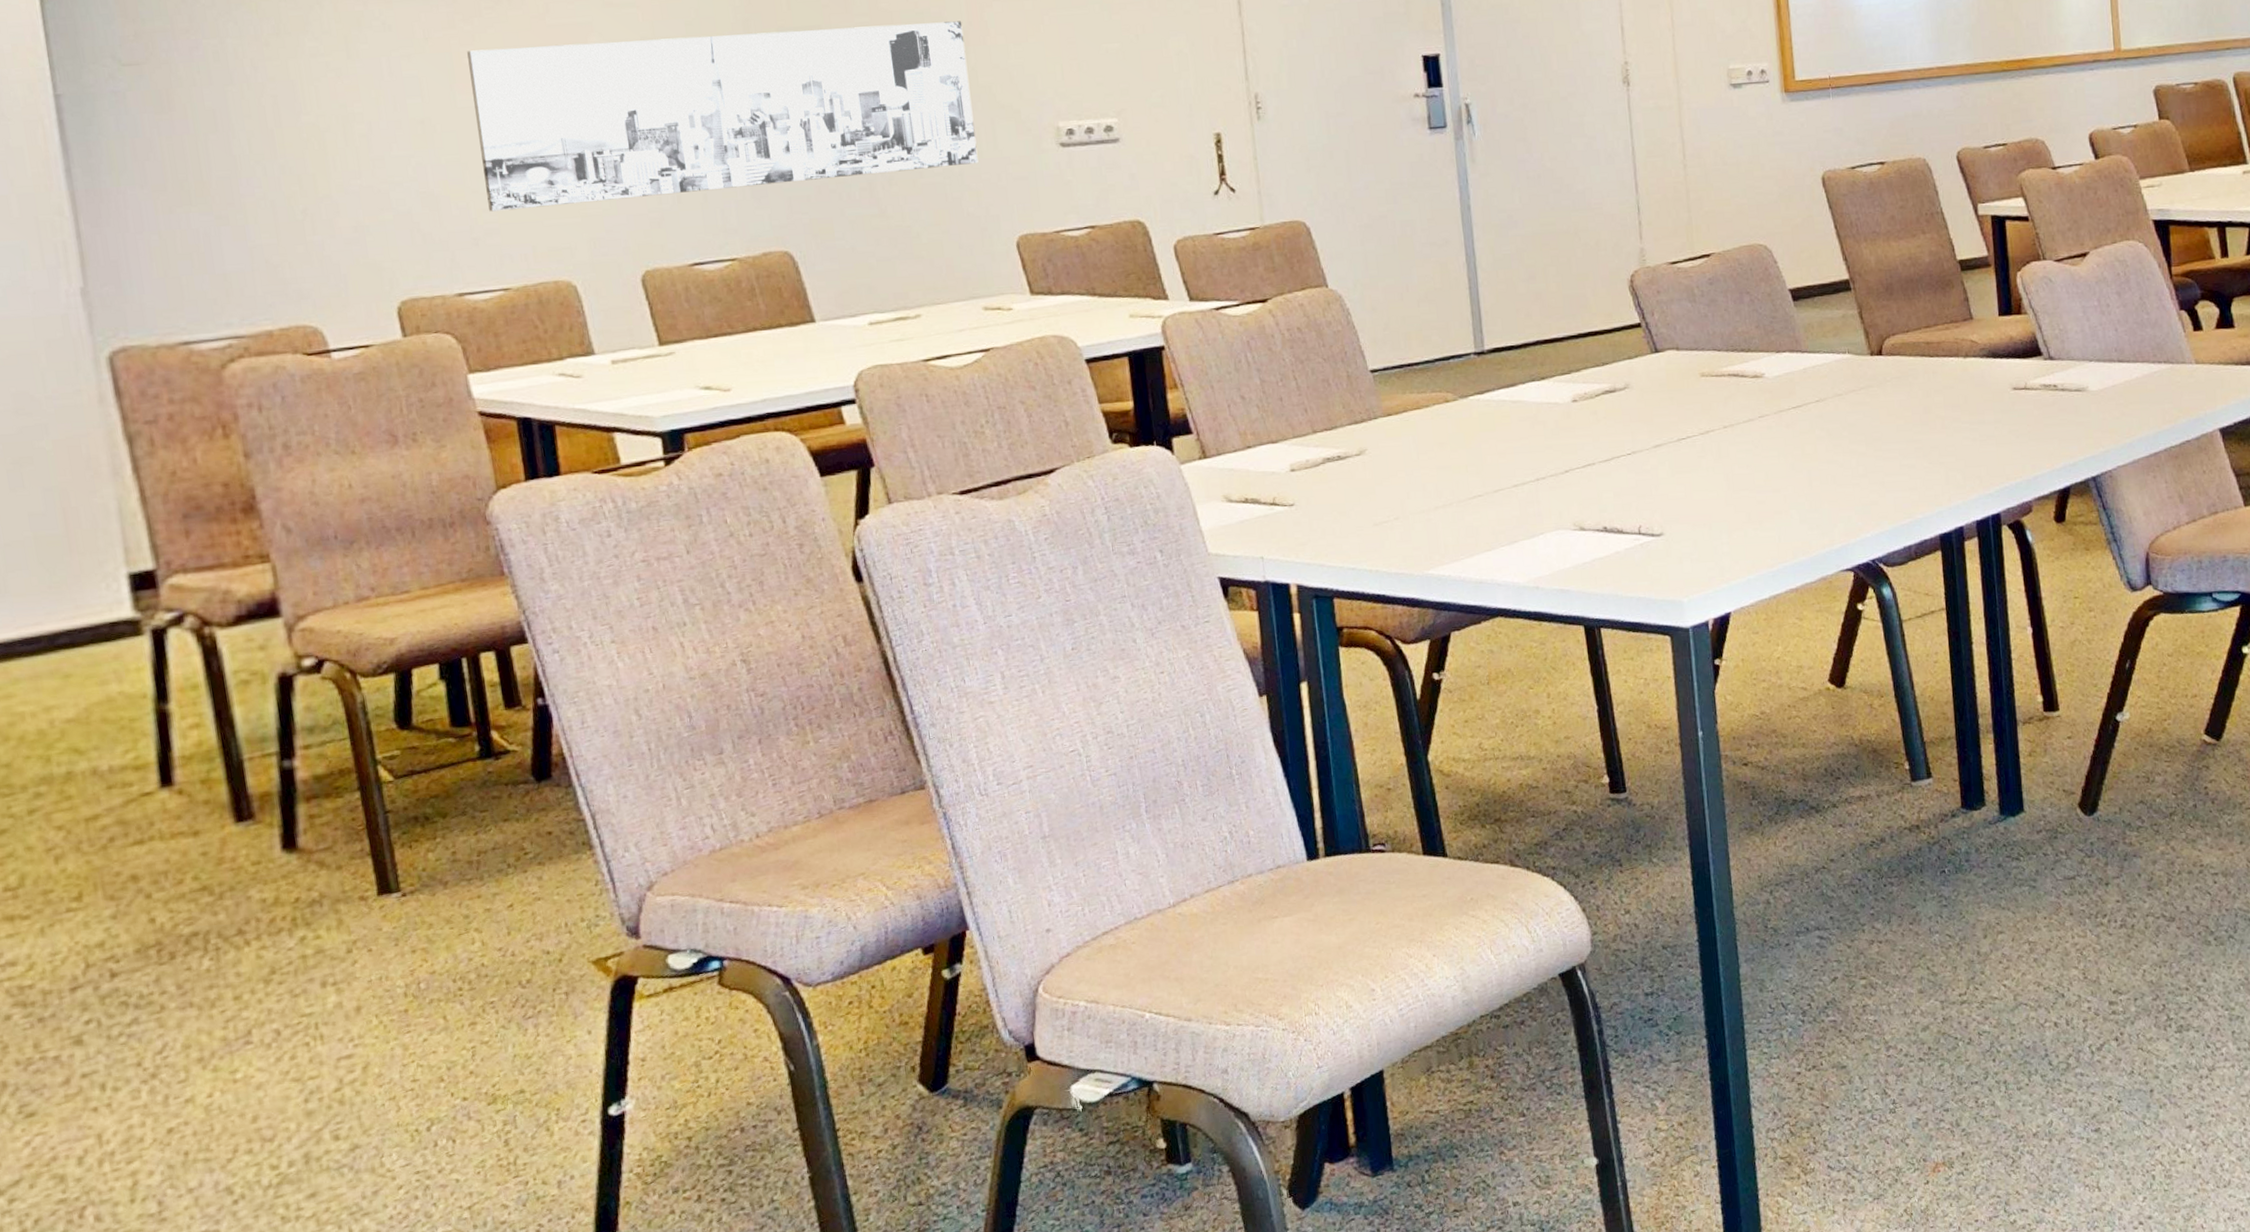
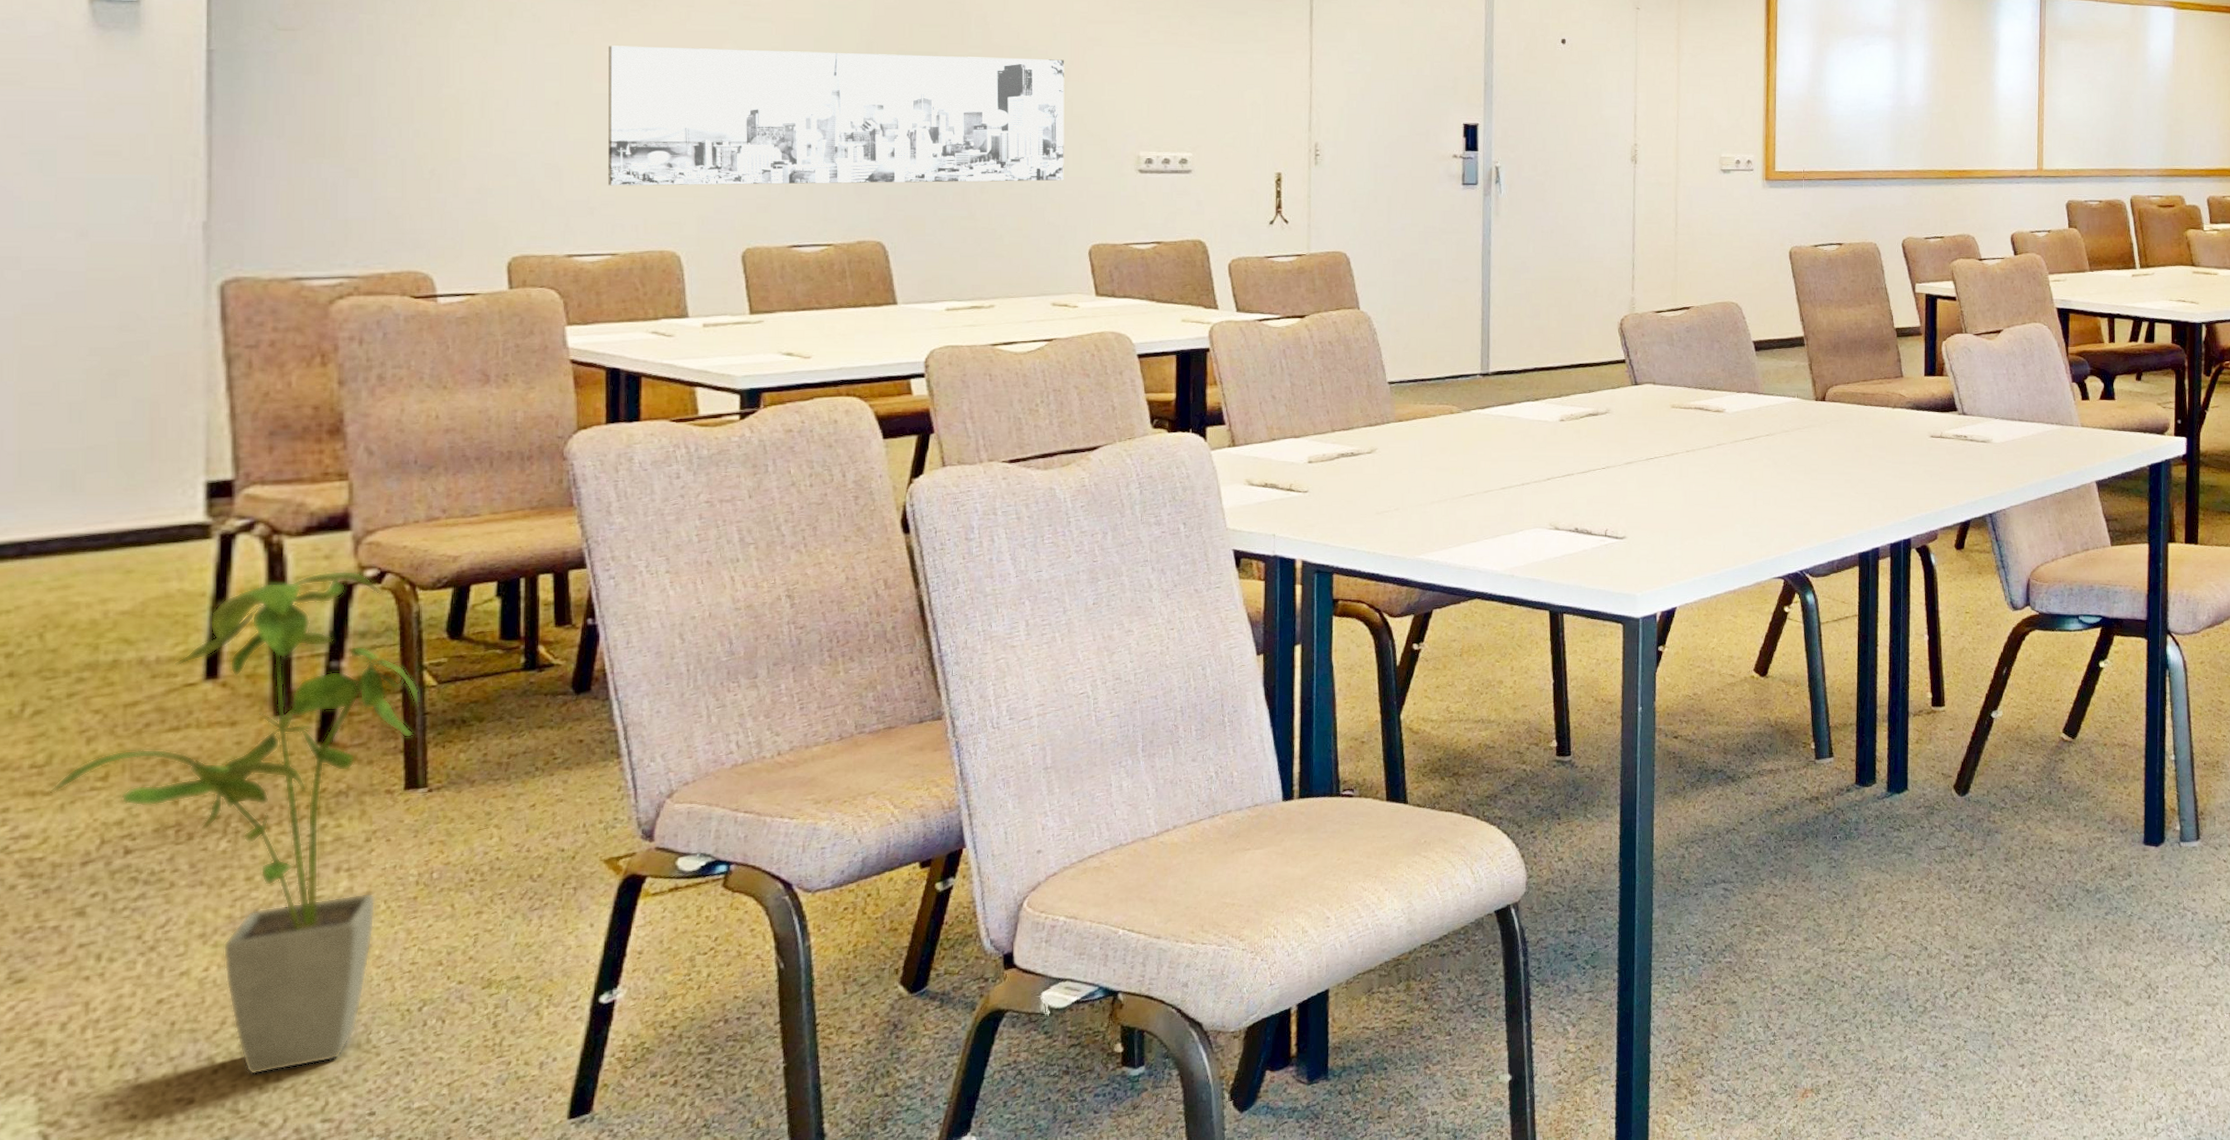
house plant: none [28,661,379,1205] -> present [50,570,420,1075]

